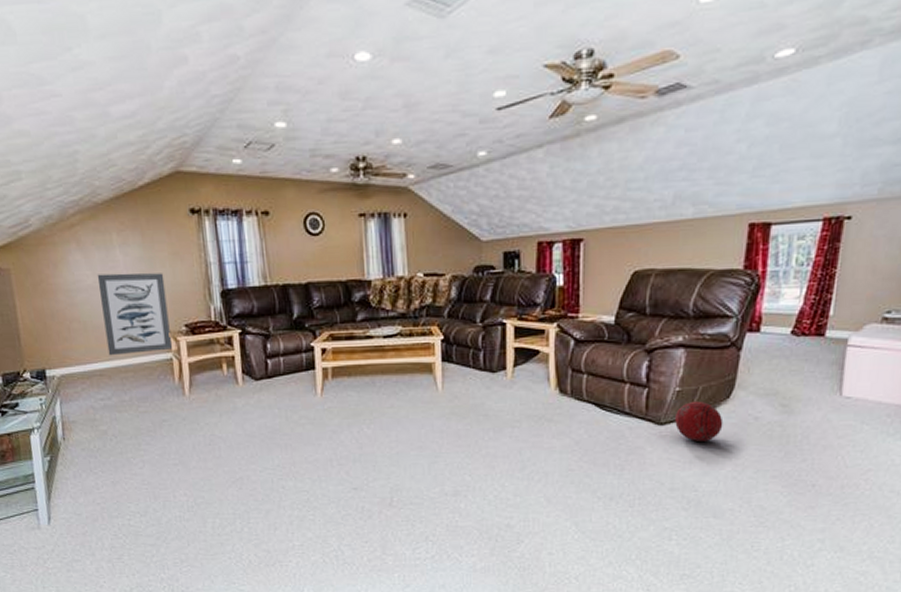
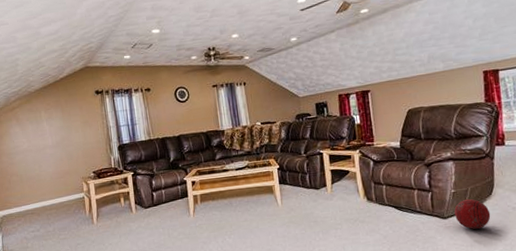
wall art: present [97,273,172,356] -> none [30,136,84,199]

